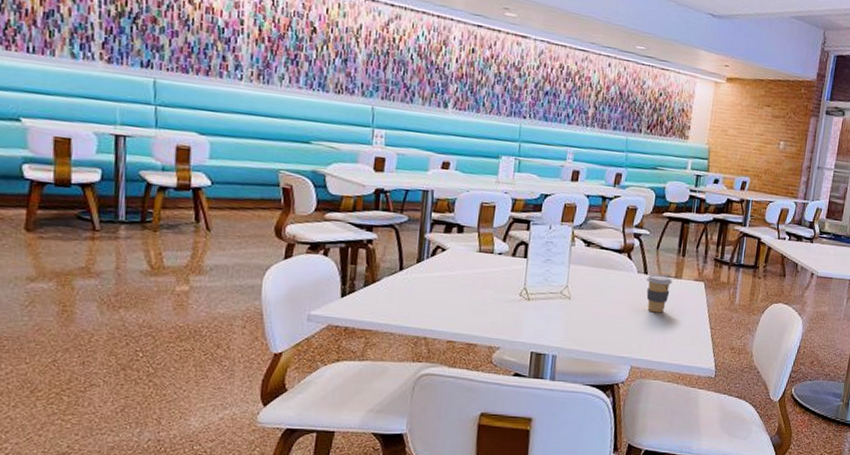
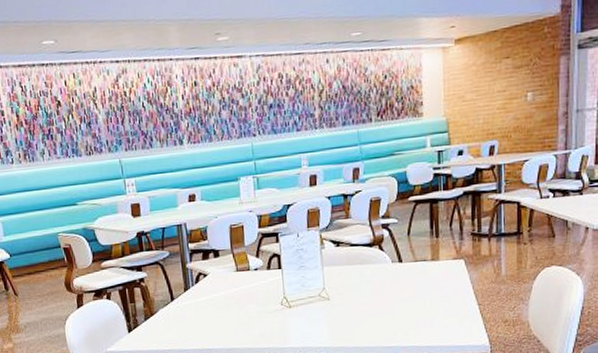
coffee cup: present [646,274,672,313] -> none [401,260,430,299]

